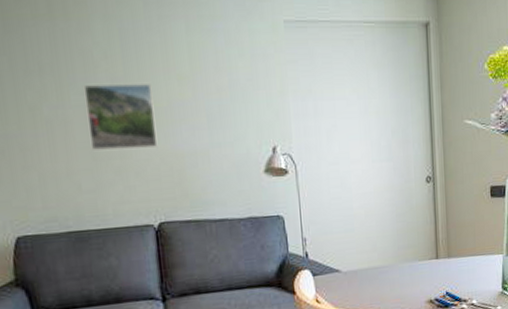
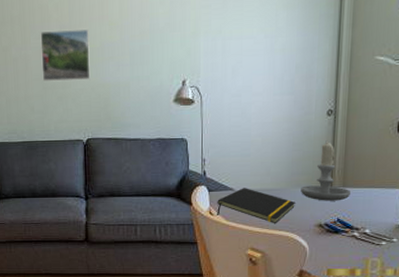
notepad: none [323,267,405,305] -> present [217,188,295,223]
candle: none [408,209,455,275] -> present [301,140,350,201]

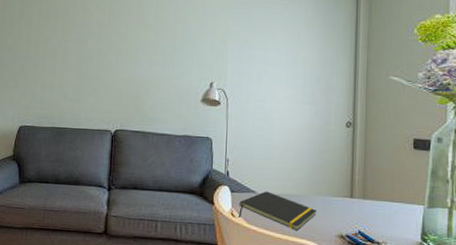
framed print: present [40,29,91,82] -> none [78,27,126,75]
candle: present [301,140,350,201] -> none [322,151,370,213]

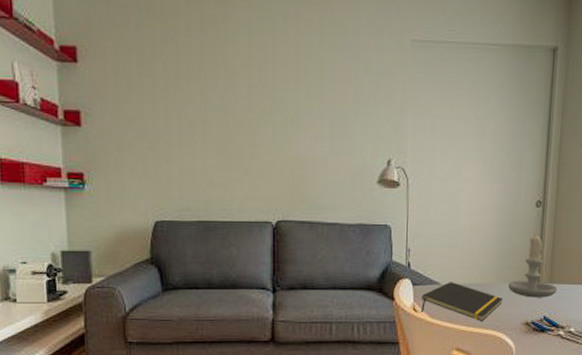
candle: none [322,151,370,213] -> present [508,233,557,298]

